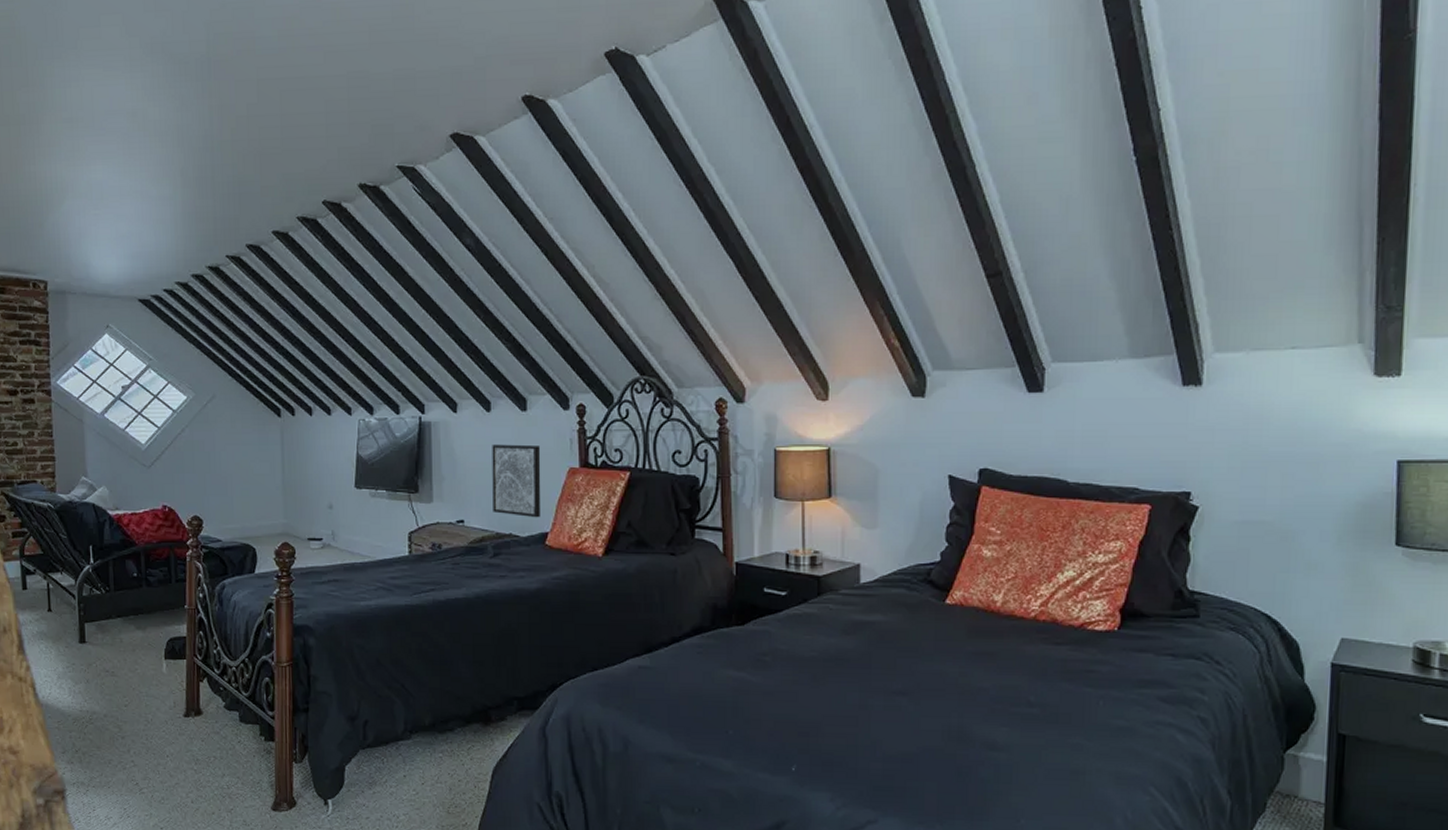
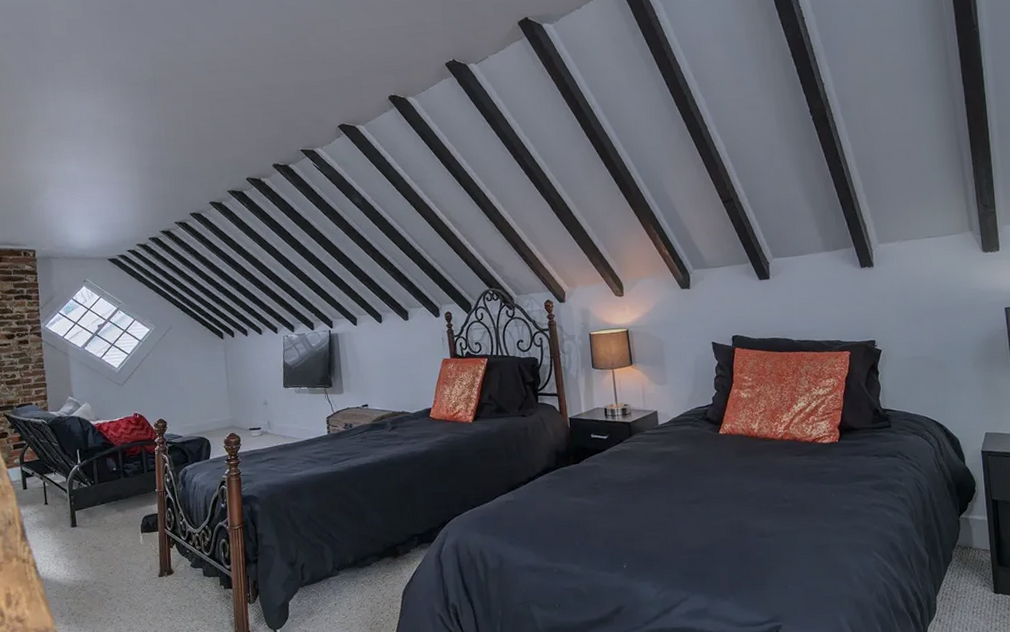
wall art: present [492,444,541,518] -> none [385,344,425,398]

